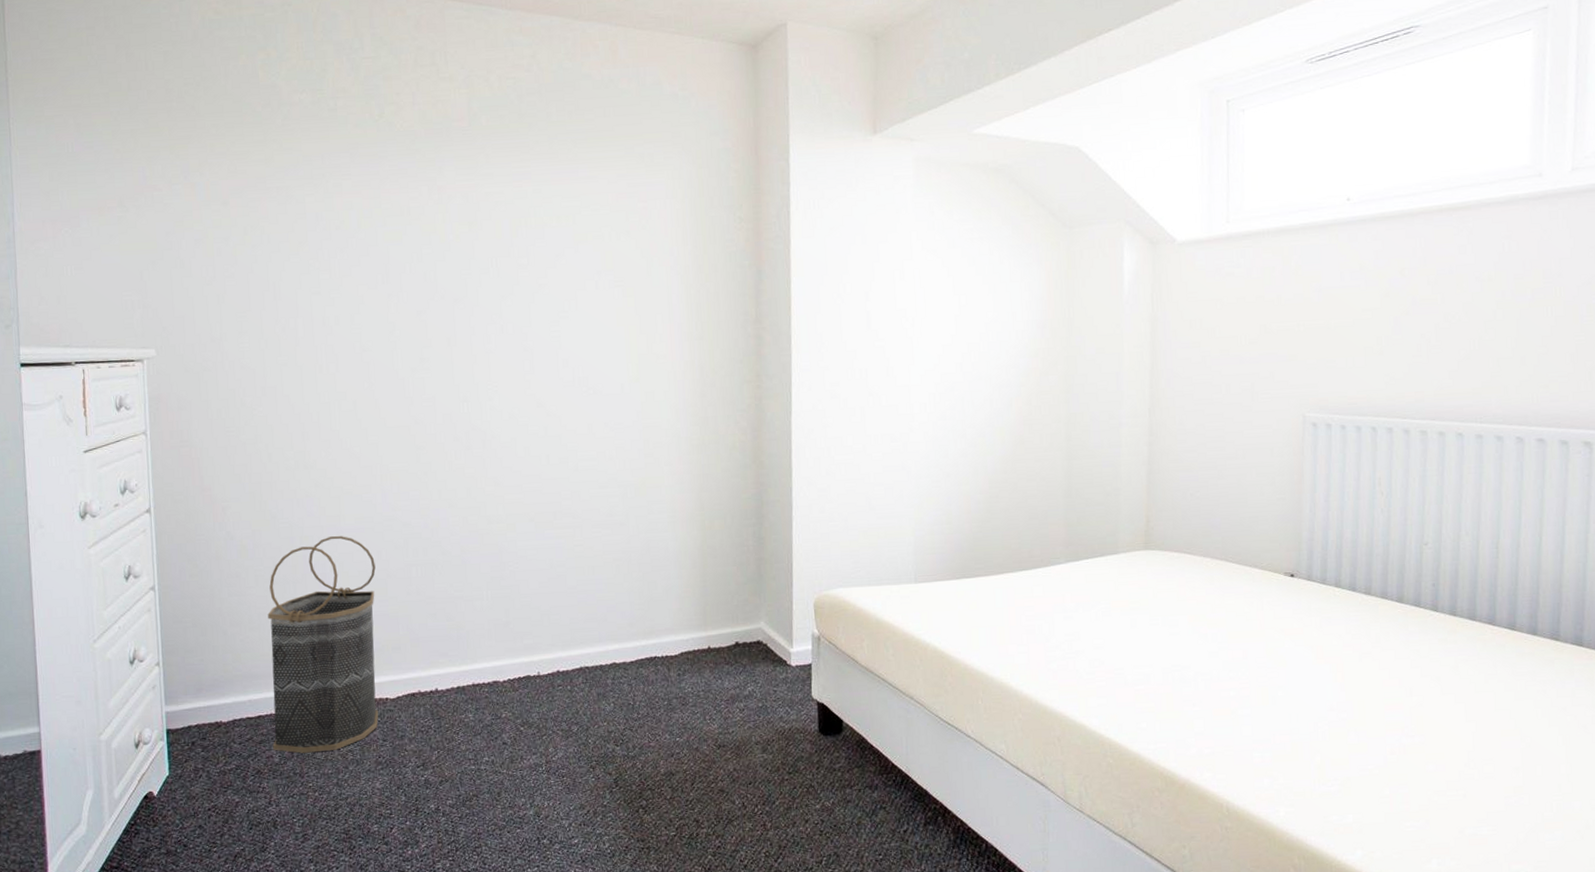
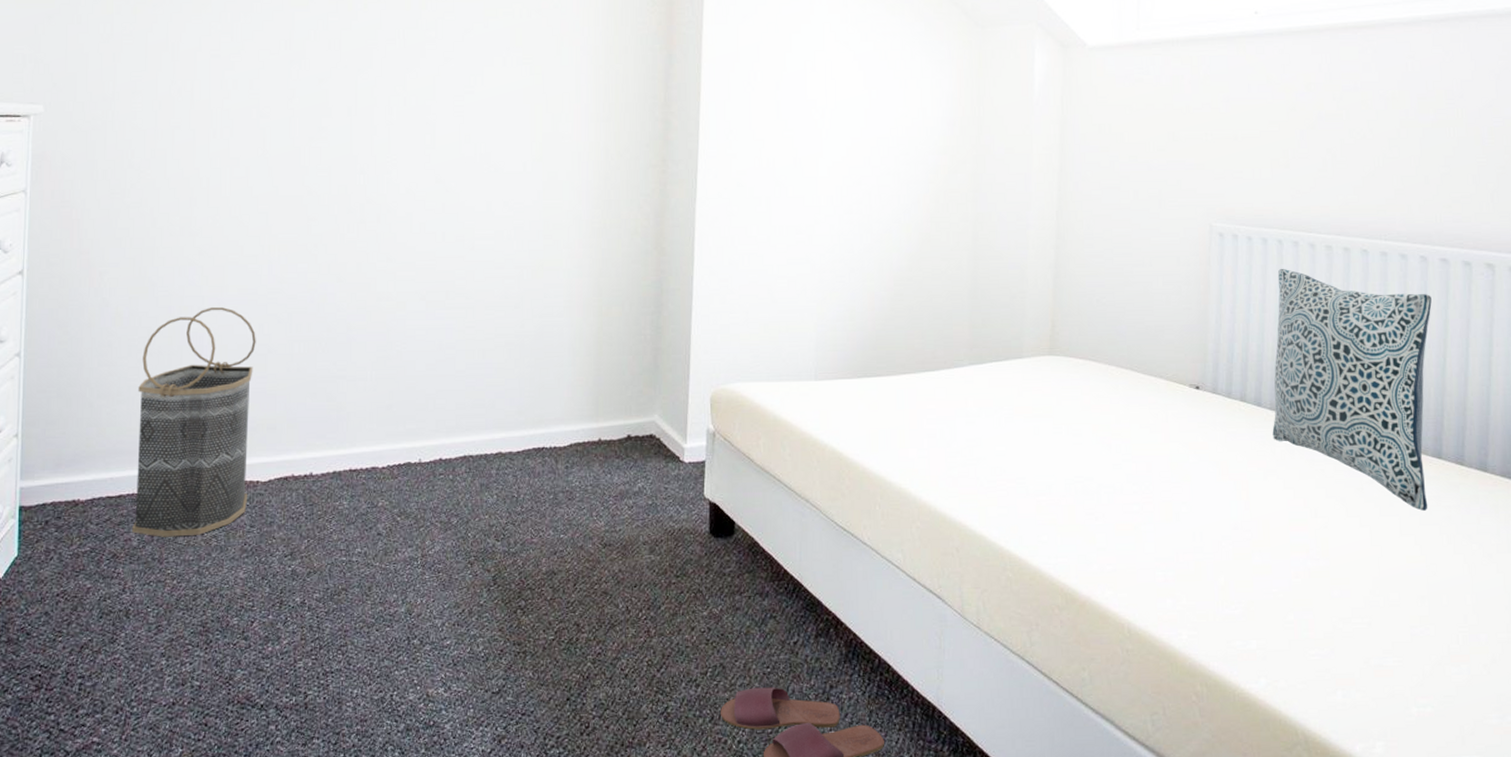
pillow: none [1367,455,1528,686] -> present [1272,268,1432,511]

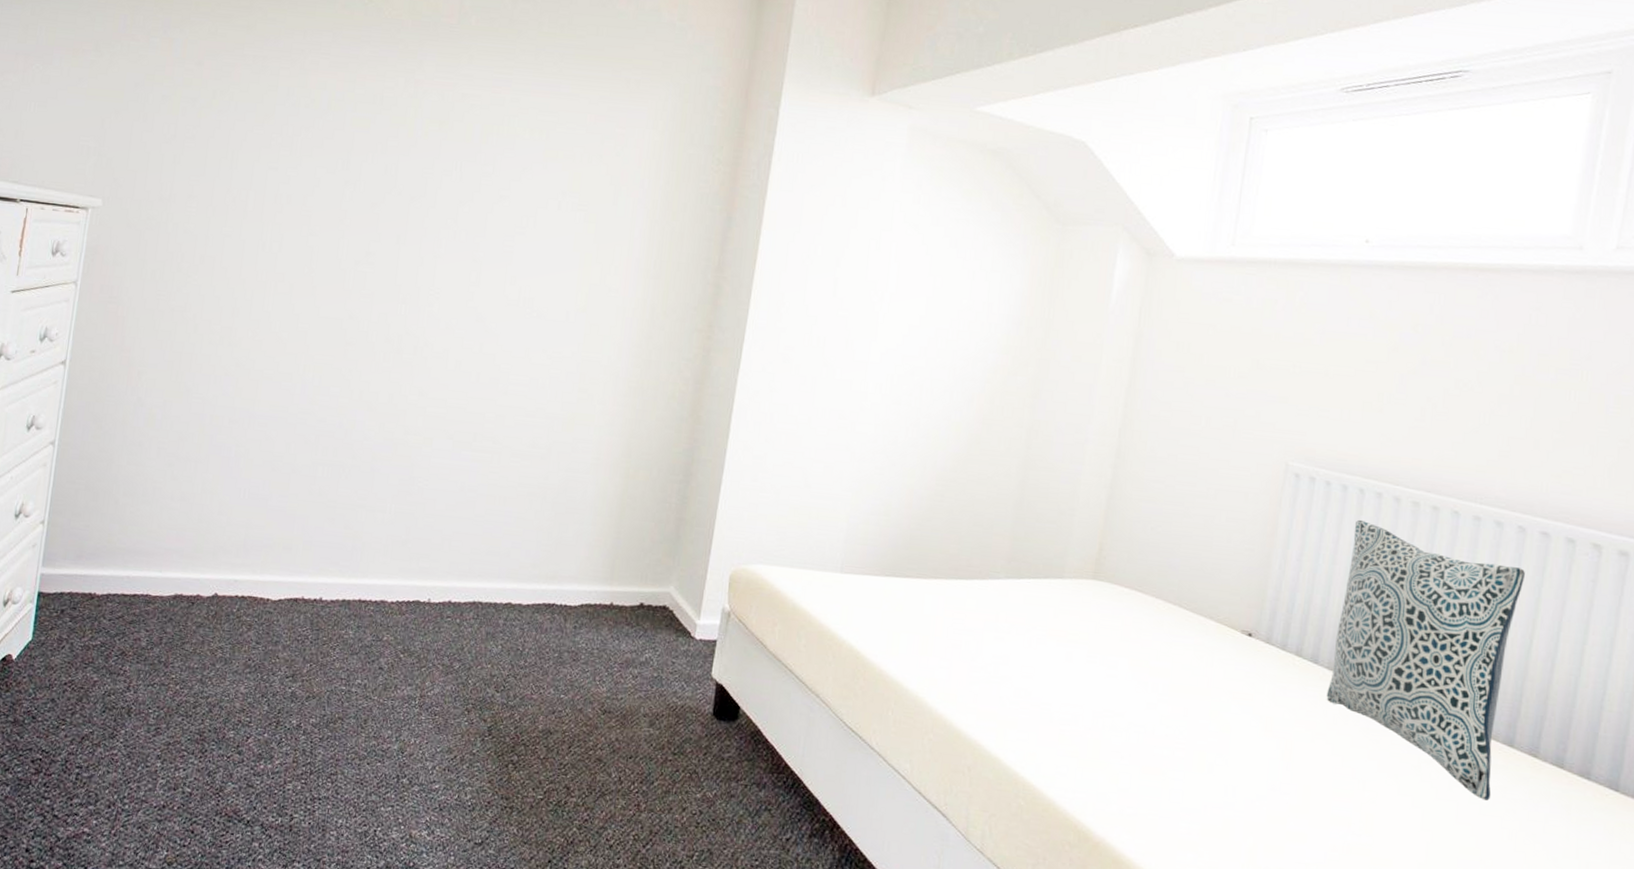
basket: present [132,307,256,537] -> none [142,420,282,644]

